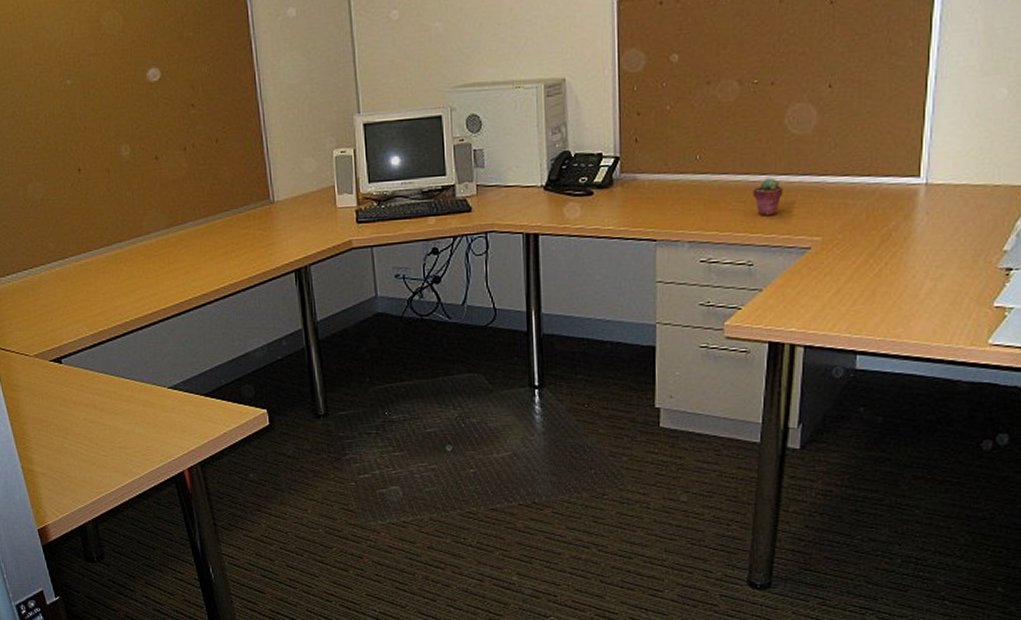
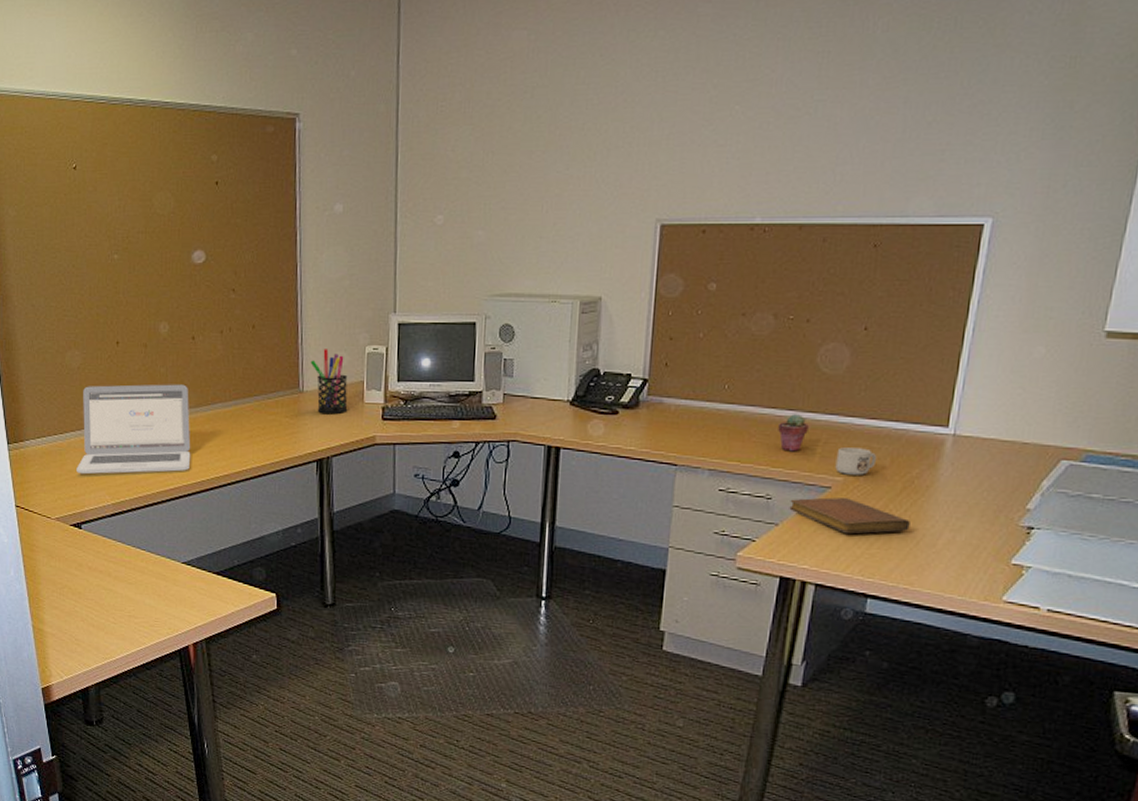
laptop: none [49,206,167,308] -> present [76,384,191,475]
pen holder: none [278,156,321,223] -> present [310,349,348,415]
notebook: none [771,257,891,293] -> present [789,497,910,534]
mug: none [813,206,853,234] -> present [835,447,877,475]

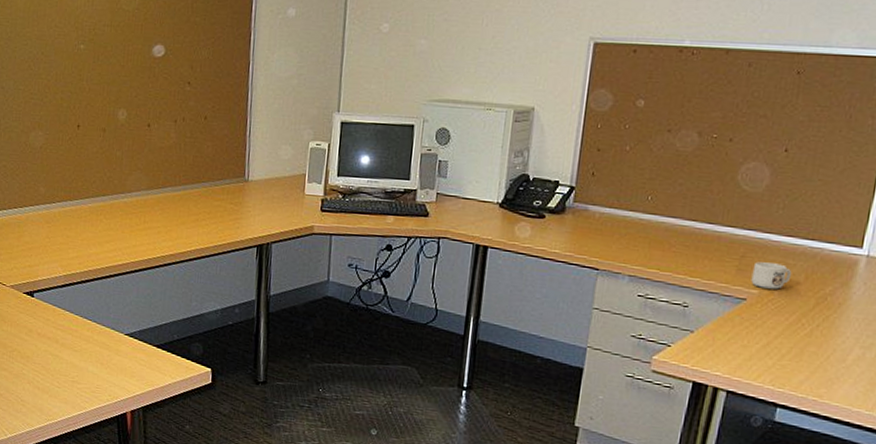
laptop: present [76,384,191,475] -> none [33,164,141,249]
pen holder: present [310,349,348,415] -> none [256,142,291,204]
potted succulent: present [778,414,809,452] -> none [697,227,727,264]
notebook: present [789,497,910,534] -> none [705,308,822,346]

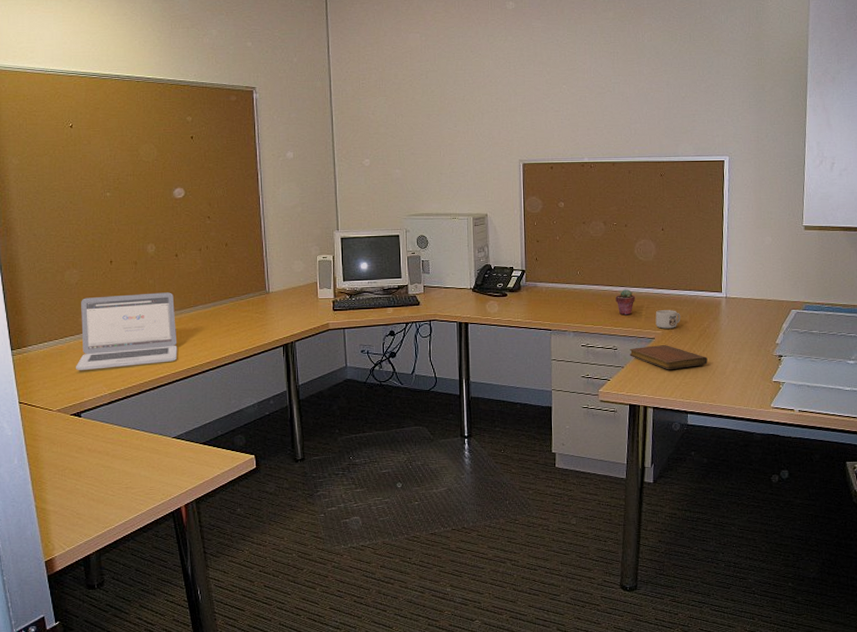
laptop: none [33,164,141,249] -> present [76,292,178,371]
potted succulent: none [697,227,727,264] -> present [615,289,635,315]
notebook: none [705,308,822,346] -> present [629,345,708,370]

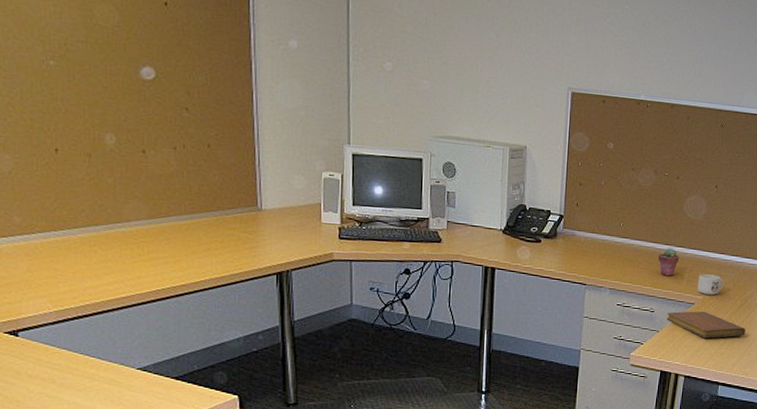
laptop: present [76,292,178,371] -> none [10,191,144,281]

